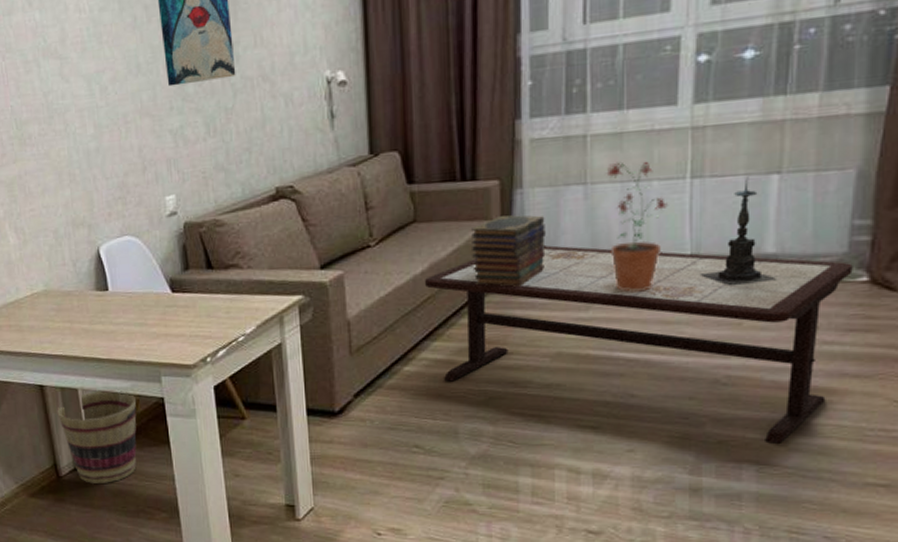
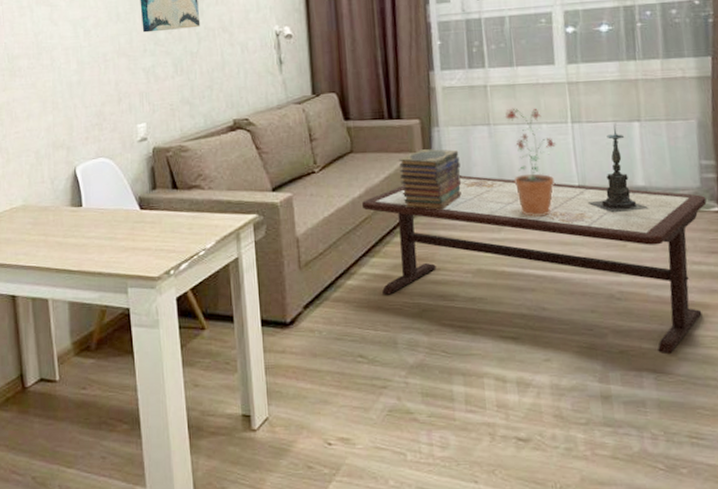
basket: present [57,390,137,483] -> none [27,300,103,394]

